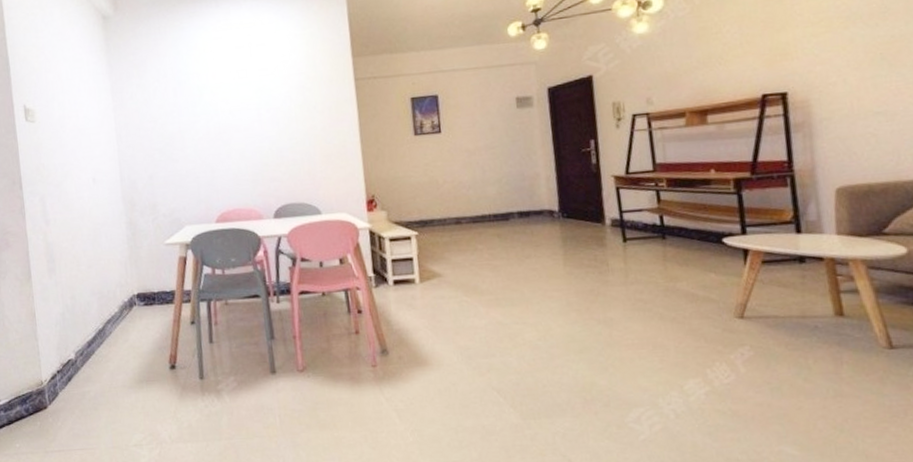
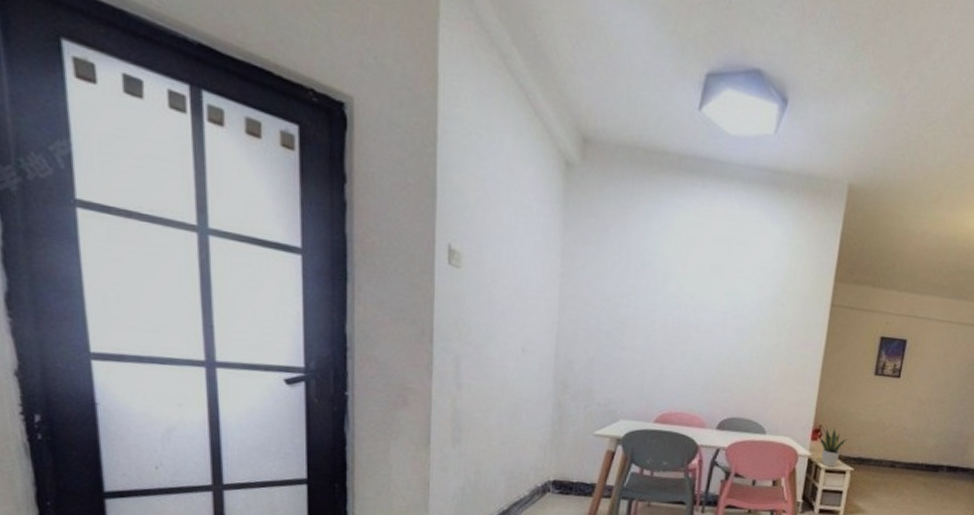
potted plant: none [376,196,403,235] -> present [820,428,847,467]

